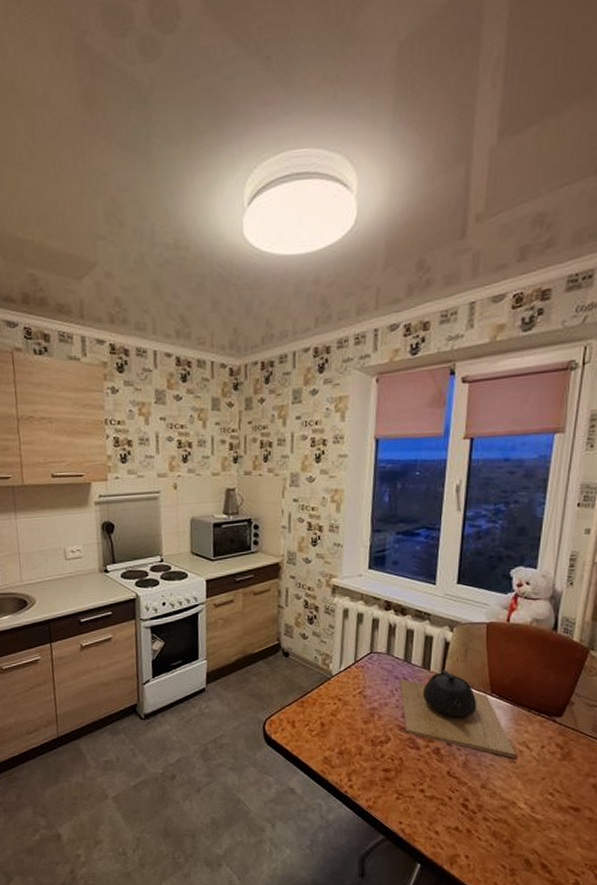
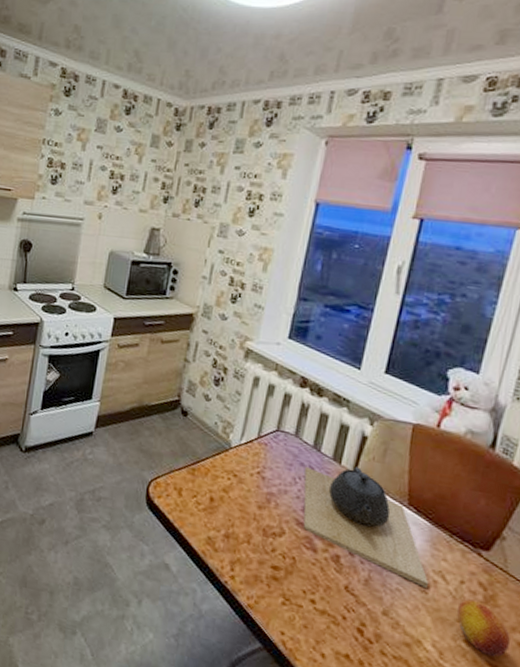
fruit: none [541,759,586,801] -> present [456,599,510,658]

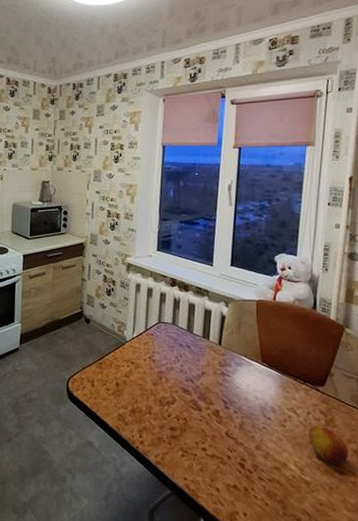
teapot: present [303,466,429,588] -> none [184,340,286,422]

